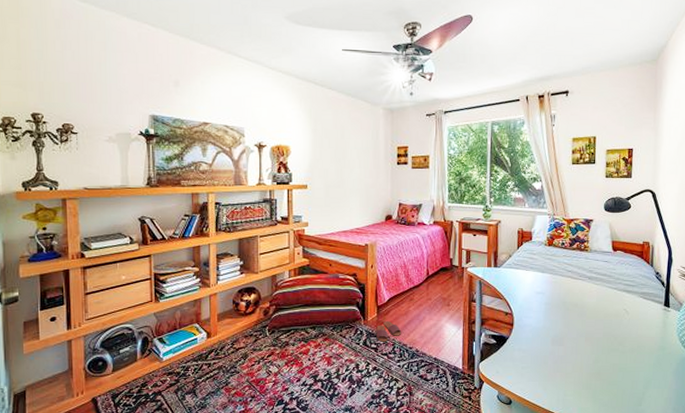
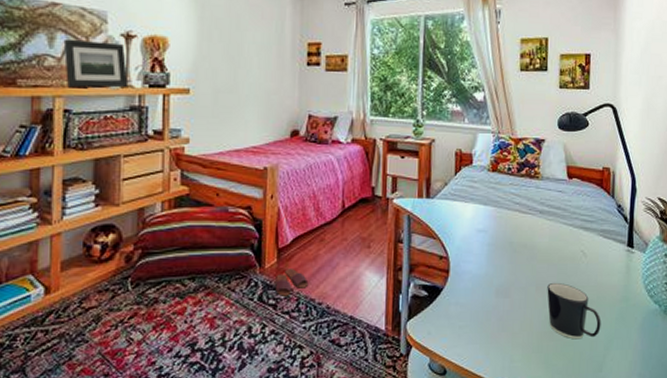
picture frame: none [213,149,260,186] -> present [63,38,127,88]
mug: none [595,334,641,380] -> present [547,282,601,340]

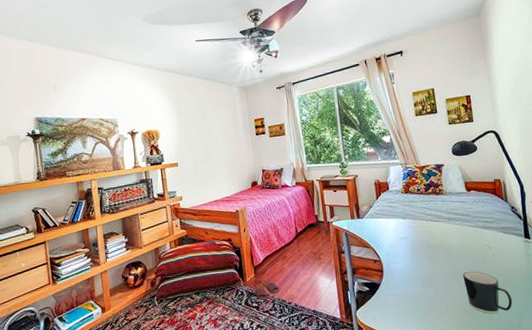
picture frame: present [63,38,127,88] -> none [92,139,136,173]

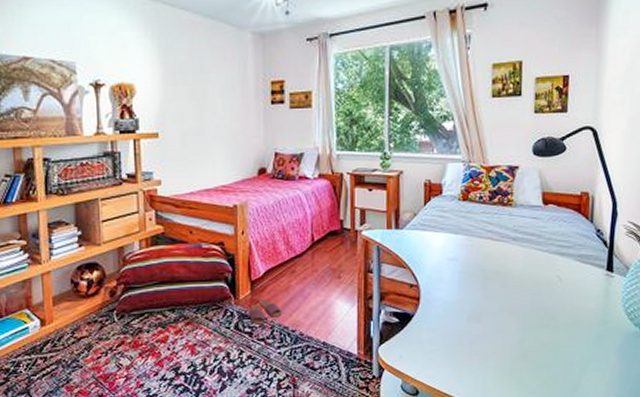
mug: present [463,271,513,314] -> none [520,307,578,362]

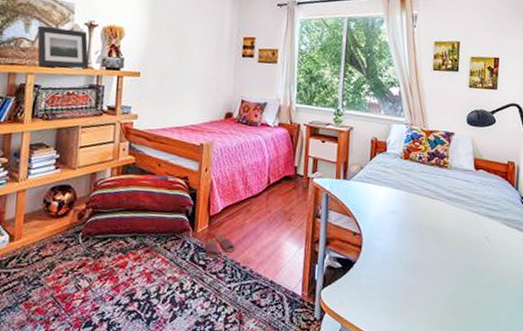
picture frame: none [37,91,99,138] -> present [37,25,89,69]

